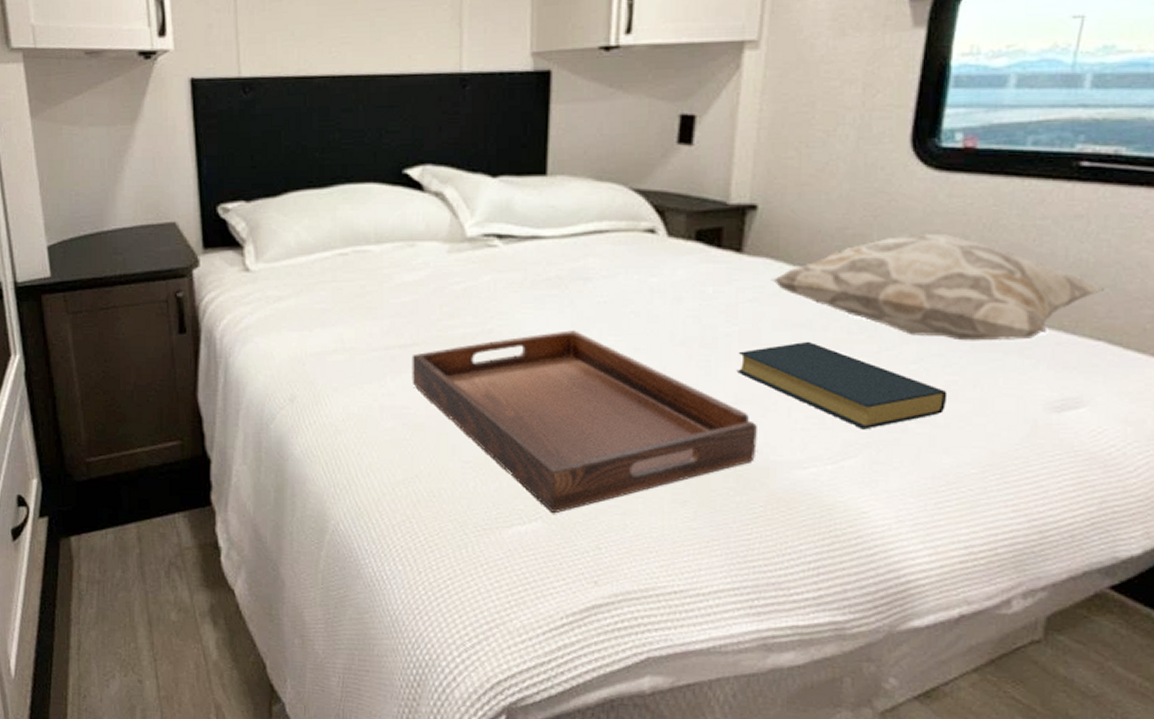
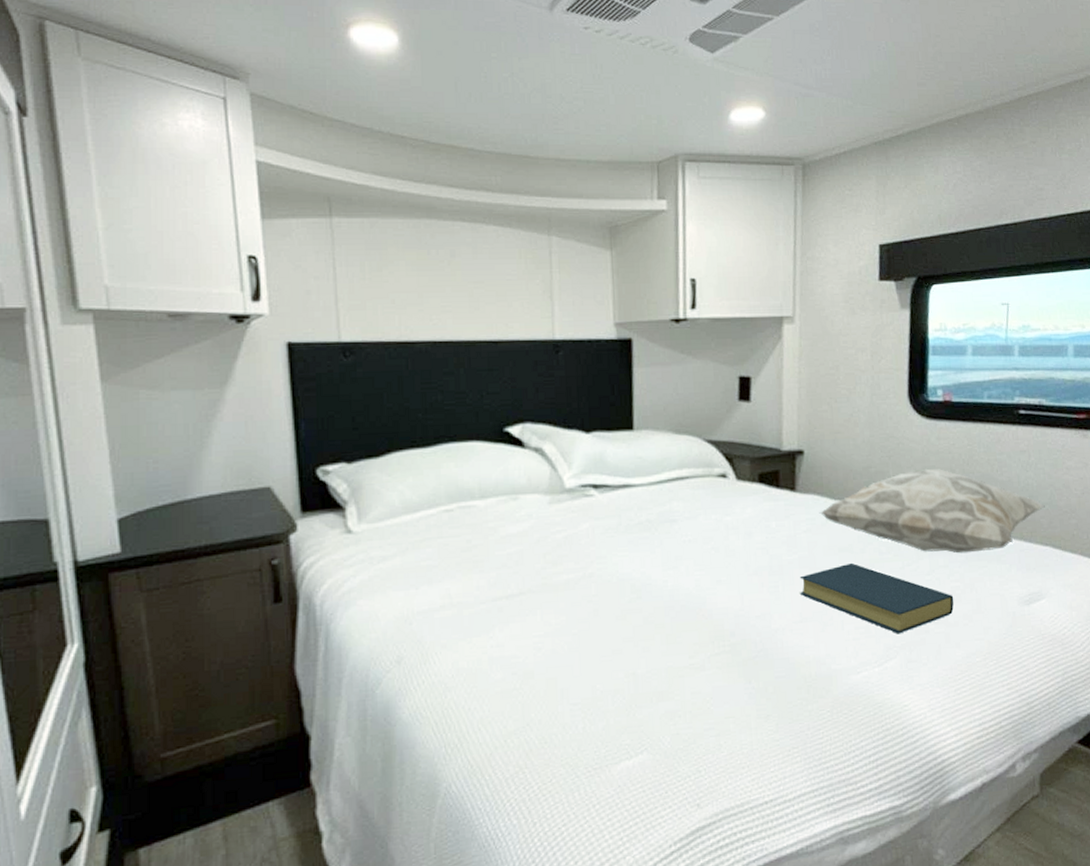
serving tray: present [412,330,757,513] -> none [518,568,821,743]

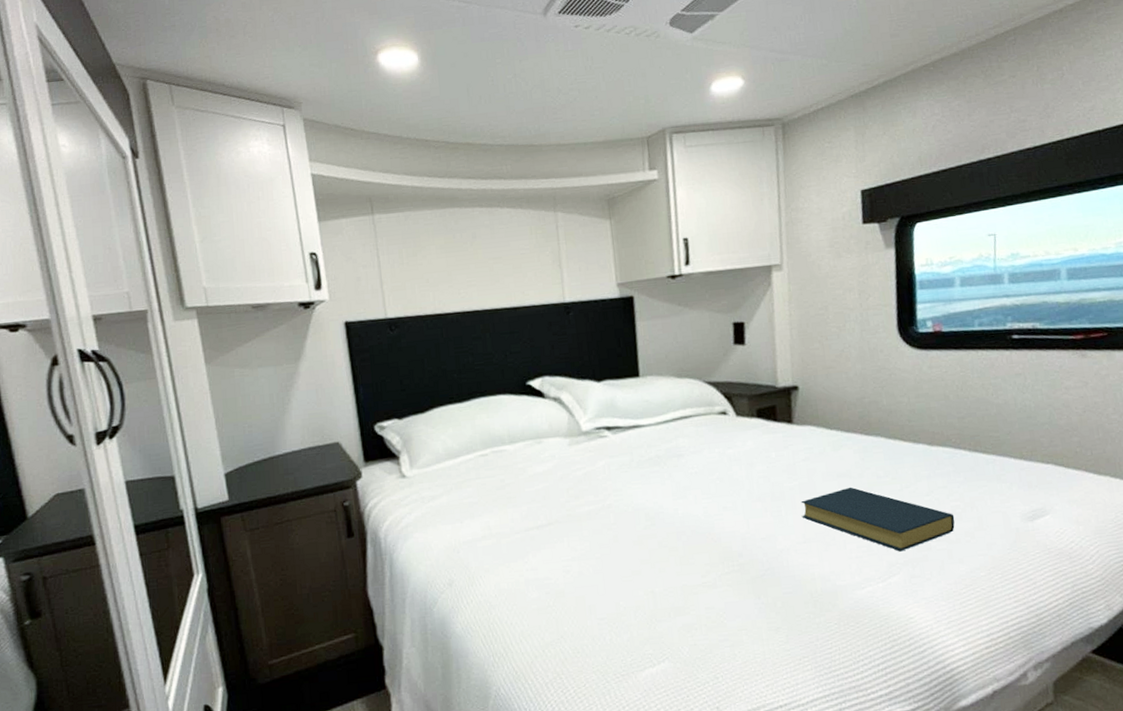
decorative pillow: present [819,468,1045,554] -> none [816,395,1045,475]

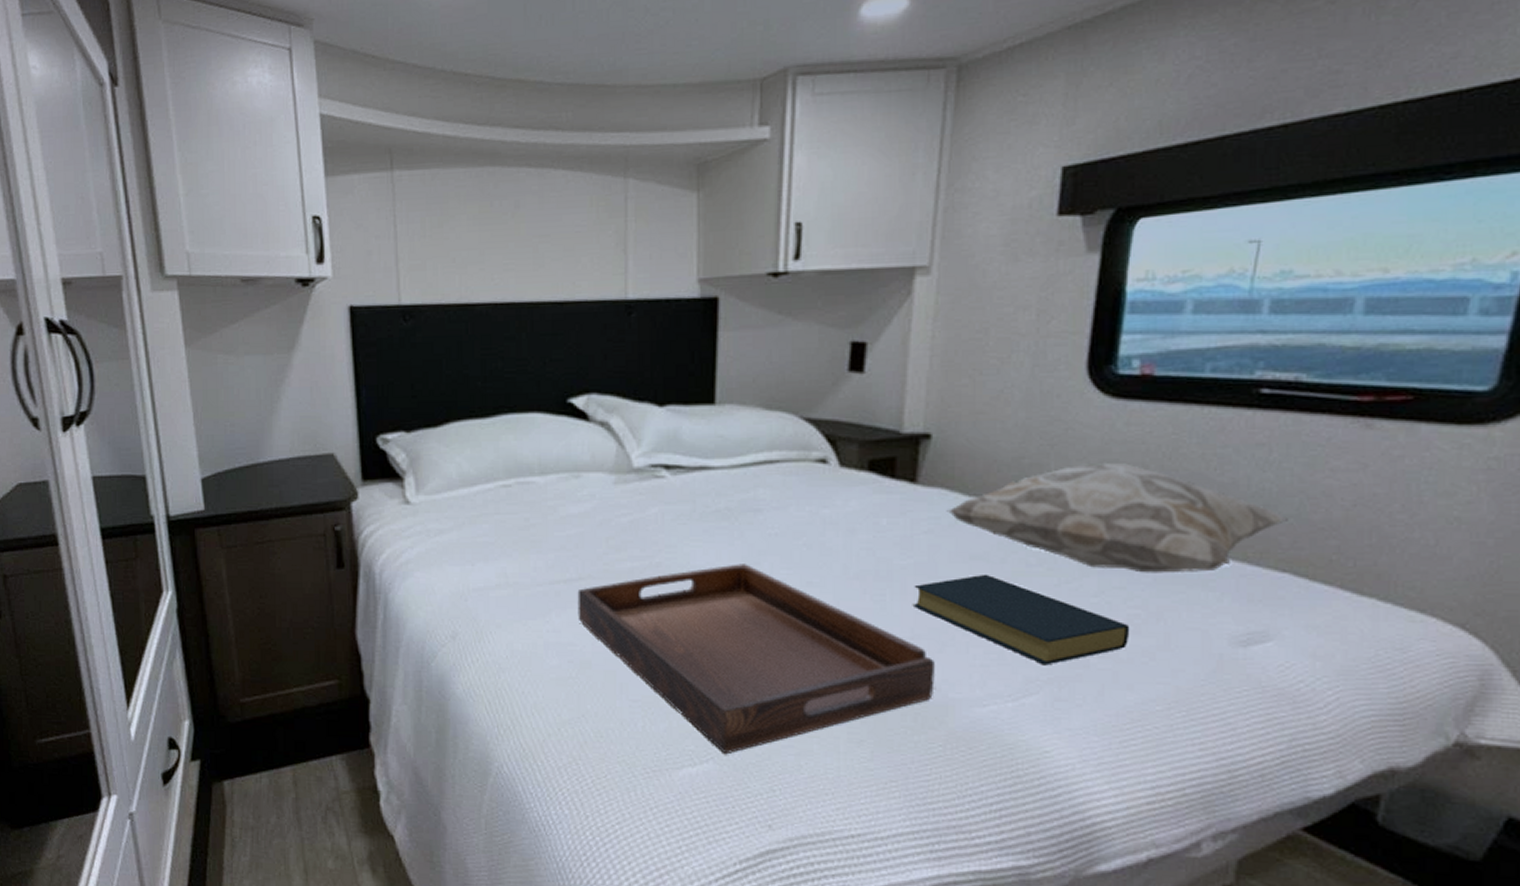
serving tray: none [548,498,825,653] -> present [577,564,935,753]
decorative pillow: none [816,395,1045,475] -> present [946,462,1288,574]

